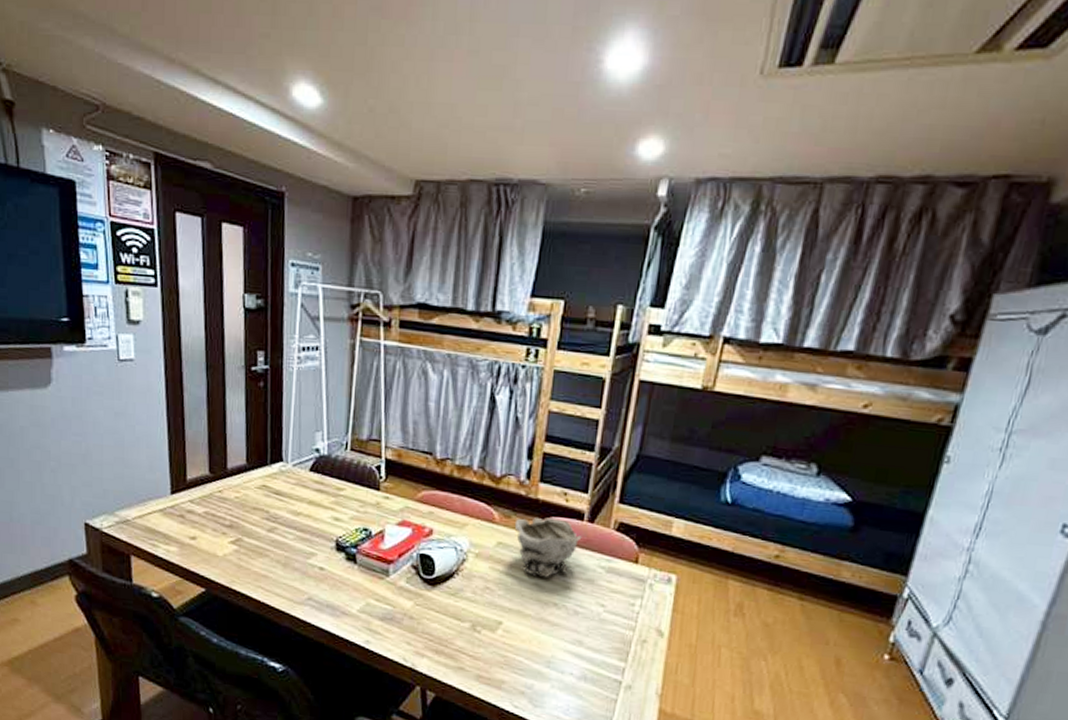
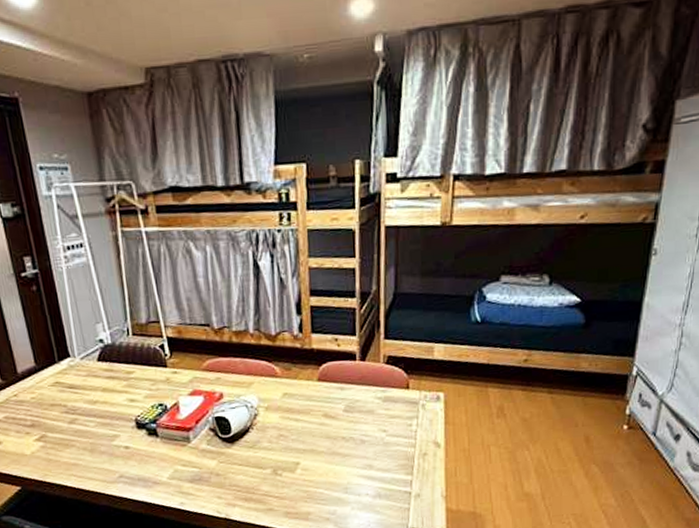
bowl: present [514,517,582,578] -> none [295,362,357,417]

